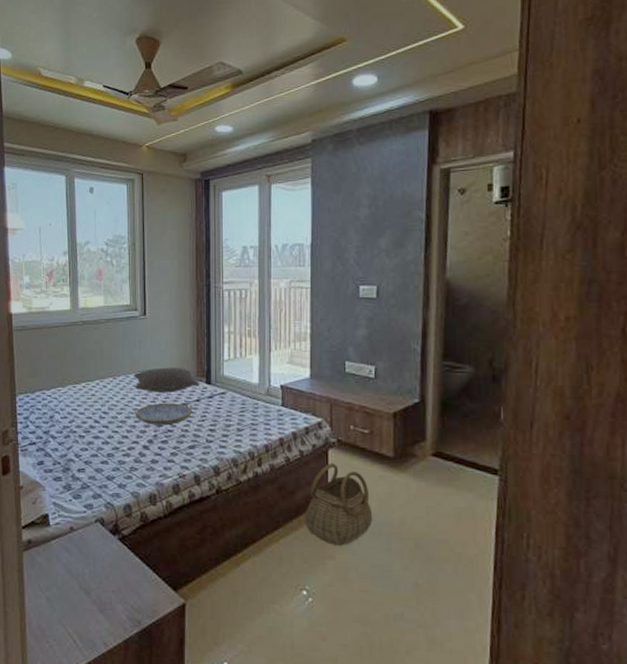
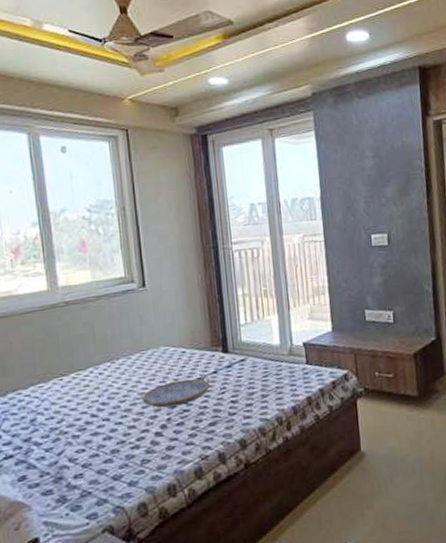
pillow: present [133,367,200,393] -> none [136,339,216,372]
basket: present [304,462,373,546] -> none [339,412,405,495]

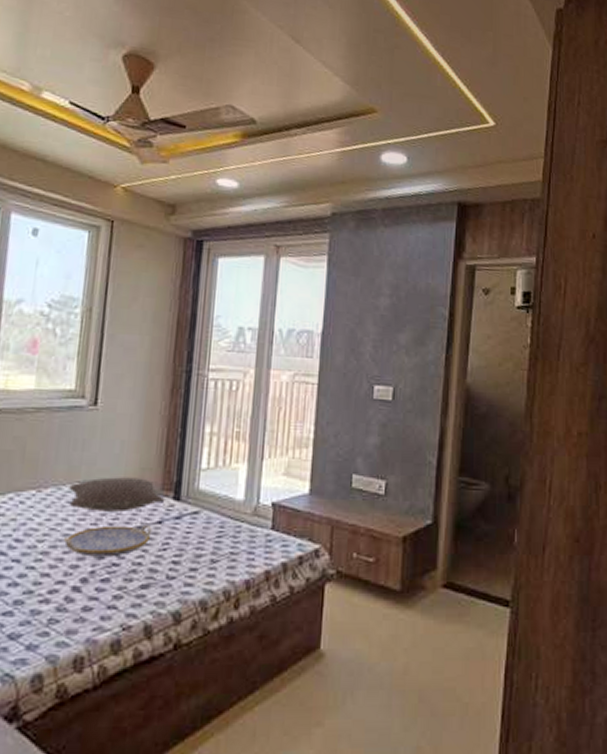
pillow: none [136,339,216,372] -> present [69,477,165,512]

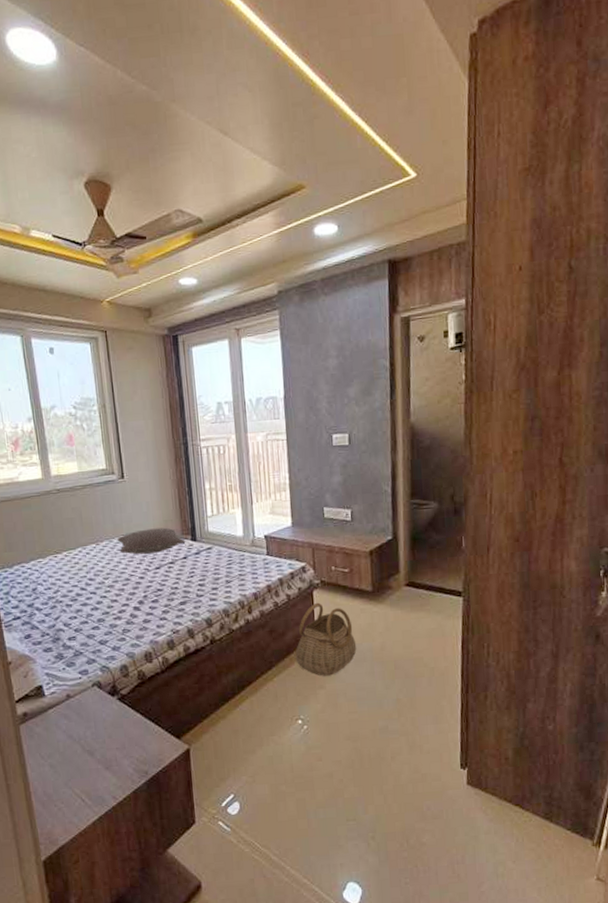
serving tray: present [63,524,152,557] -> none [121,560,181,587]
basket: none [289,600,373,708] -> present [295,602,357,676]

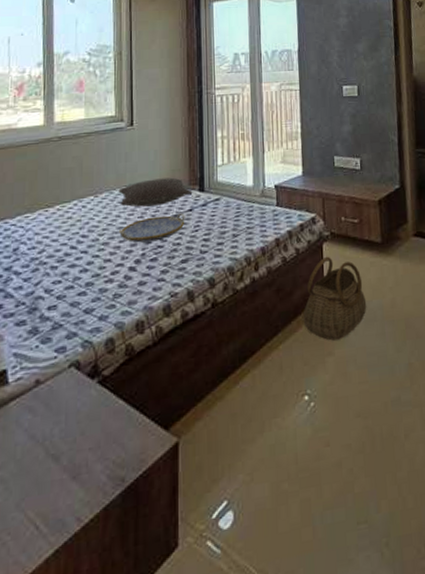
serving tray: none [121,560,181,587] -> present [118,213,185,243]

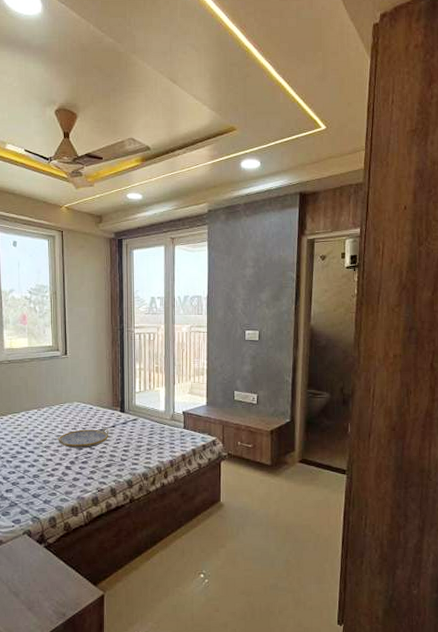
pillow: present [118,177,193,207] -> none [56,399,115,421]
basket: present [303,256,367,341] -> none [202,472,255,537]

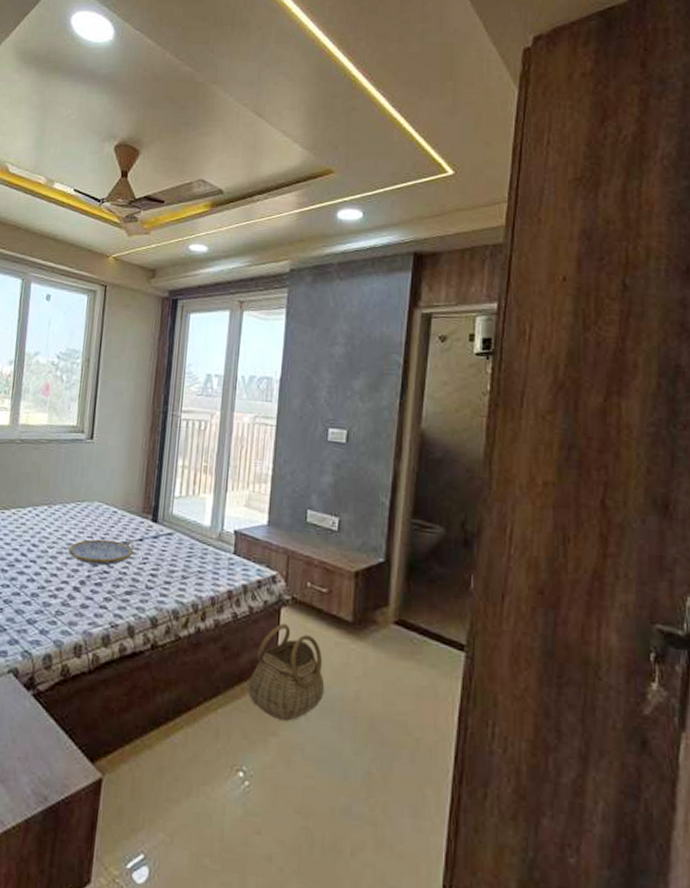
basket: none [202,472,255,537] -> present [248,623,325,721]

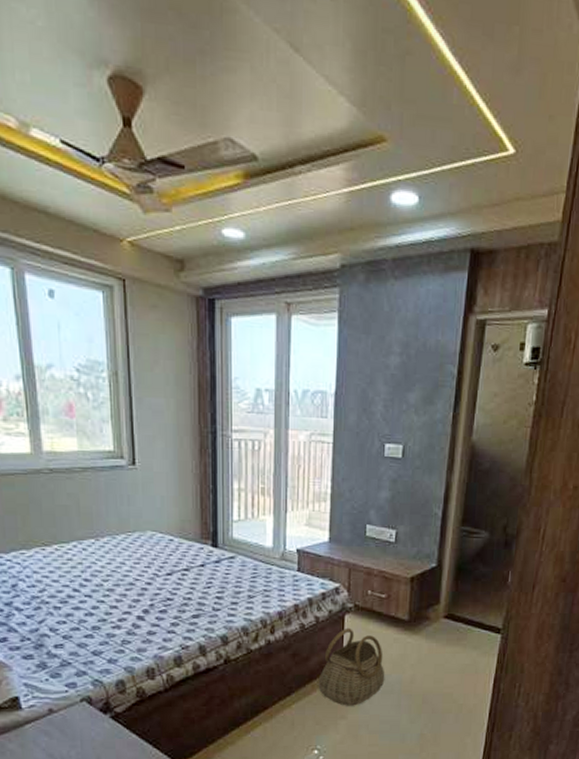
serving tray: present [67,539,135,566] -> none [123,567,196,593]

